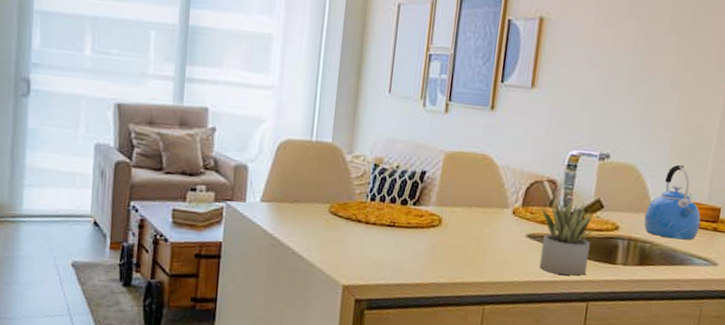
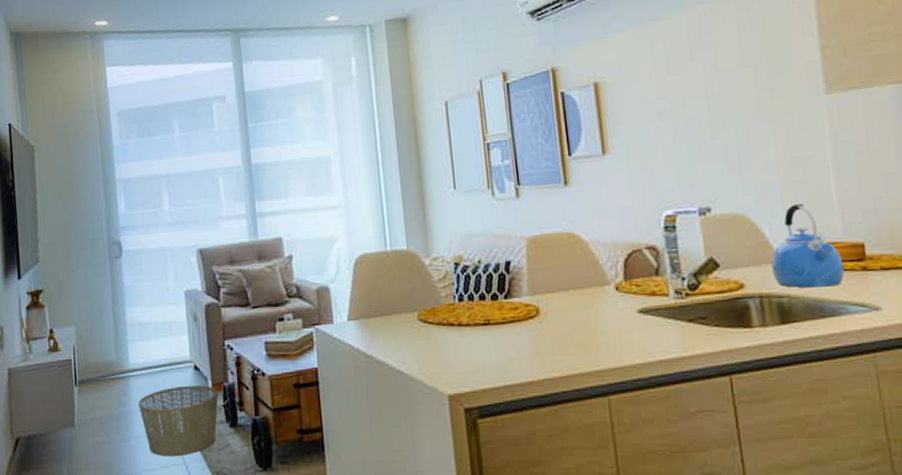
basket: none [27,239,116,307] -> present [138,385,219,456]
succulent plant: present [539,199,595,277] -> none [647,262,720,350]

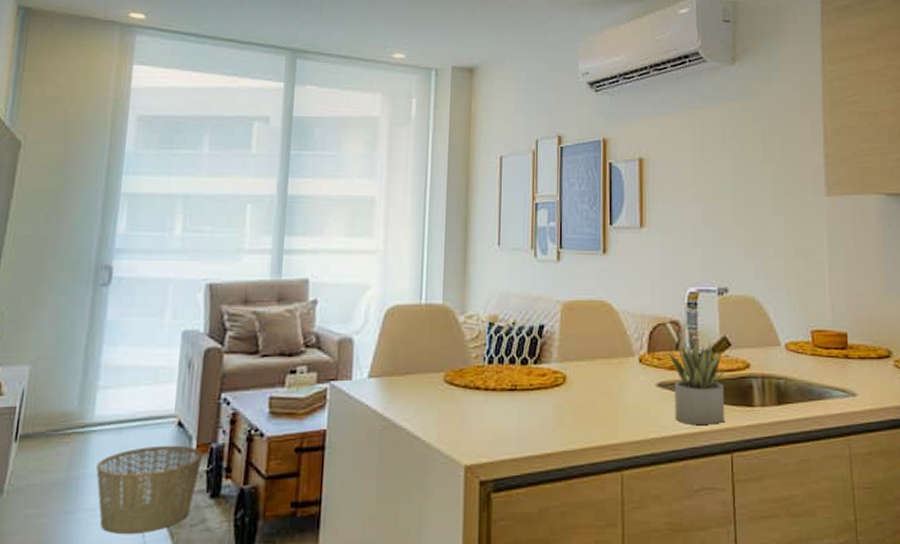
succulent plant: none [647,262,720,350] -> present [668,339,726,426]
kettle: present [771,204,845,288] -> none [774,293,831,371]

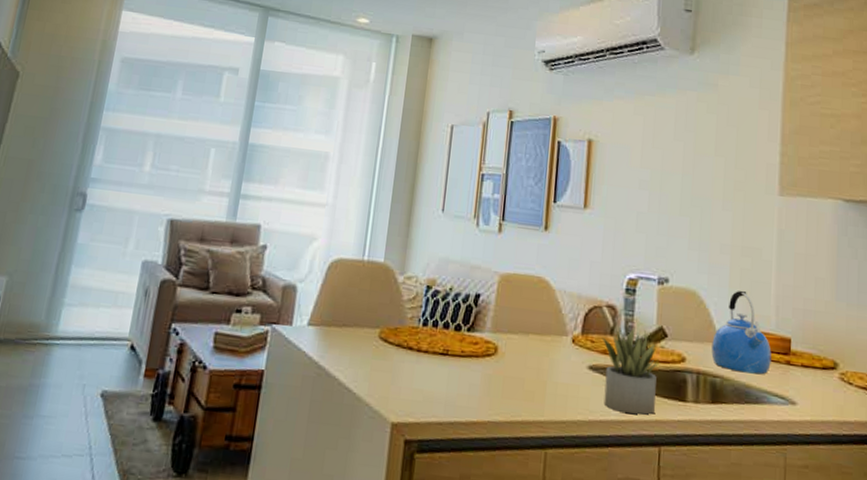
basket: present [96,445,204,534] -> none [53,364,151,446]
kettle: none [774,293,831,371] -> present [711,291,772,375]

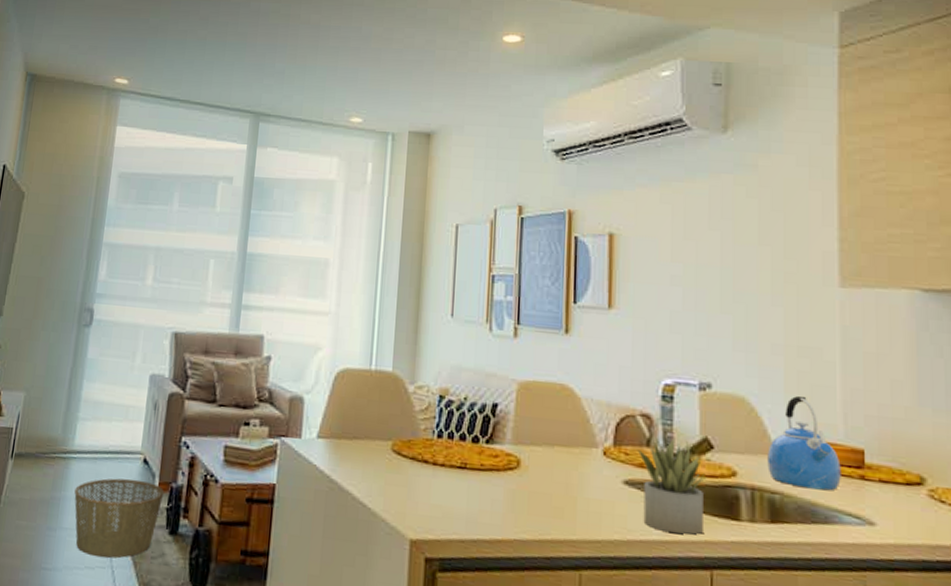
basket: none [53,364,151,446] -> present [74,478,165,558]

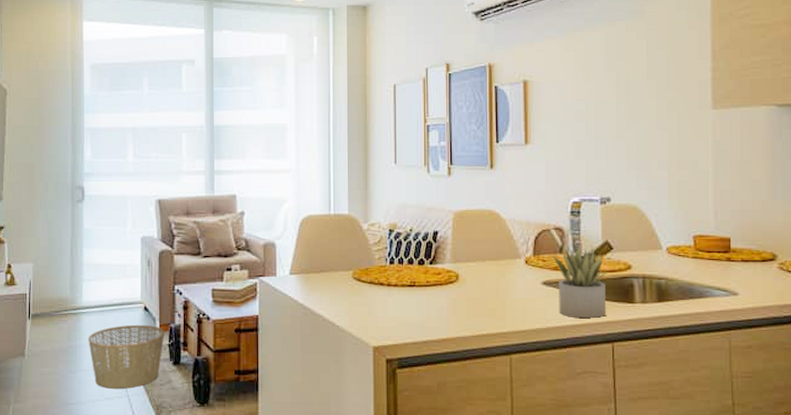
kettle: present [767,396,841,491] -> none [655,201,712,273]

